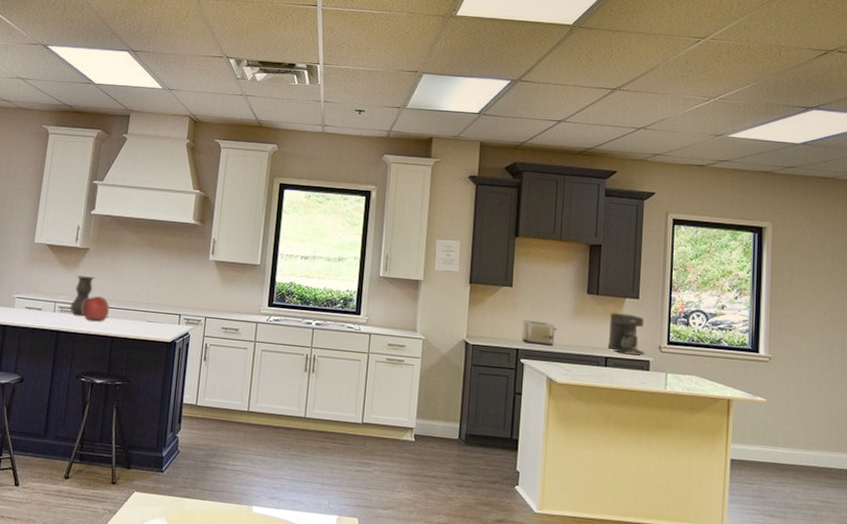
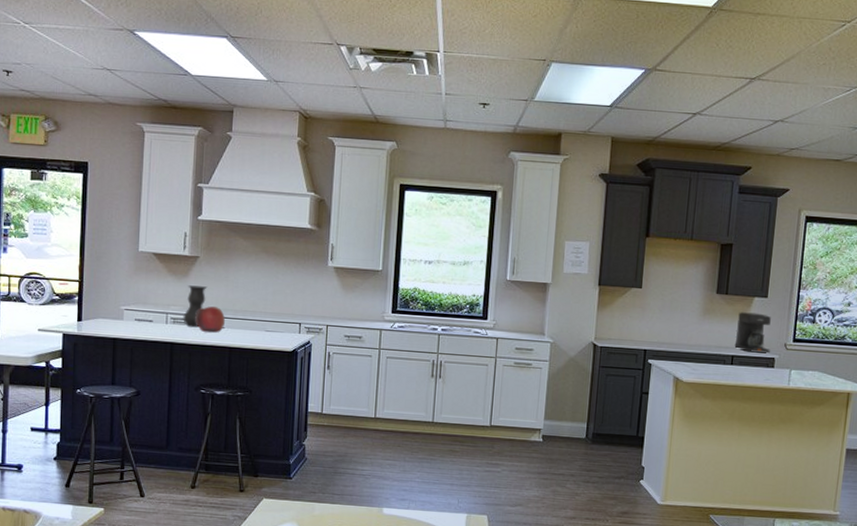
toaster: present [522,321,556,346] -> none [650,322,685,346]

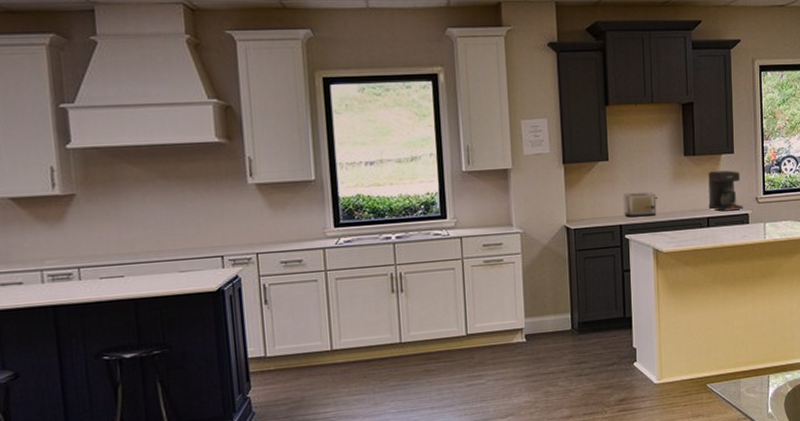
vase: present [183,285,208,328] -> none [64,229,93,283]
fruit: present [195,306,226,334] -> none [81,252,124,287]
toaster: none [650,322,685,346] -> present [623,192,657,218]

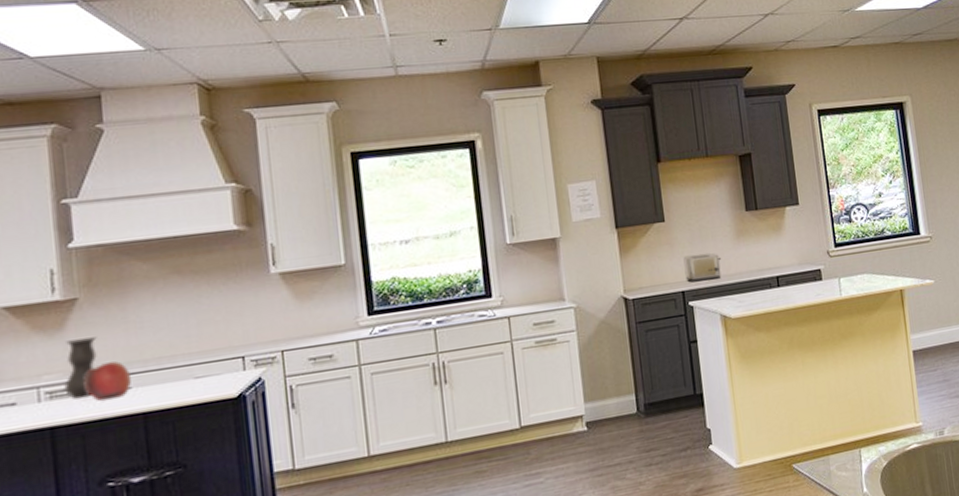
vase: none [64,229,93,283] -> present [64,337,97,400]
fruit: none [81,252,124,287] -> present [83,361,132,402]
coffee maker: present [708,170,743,212] -> none [773,223,815,269]

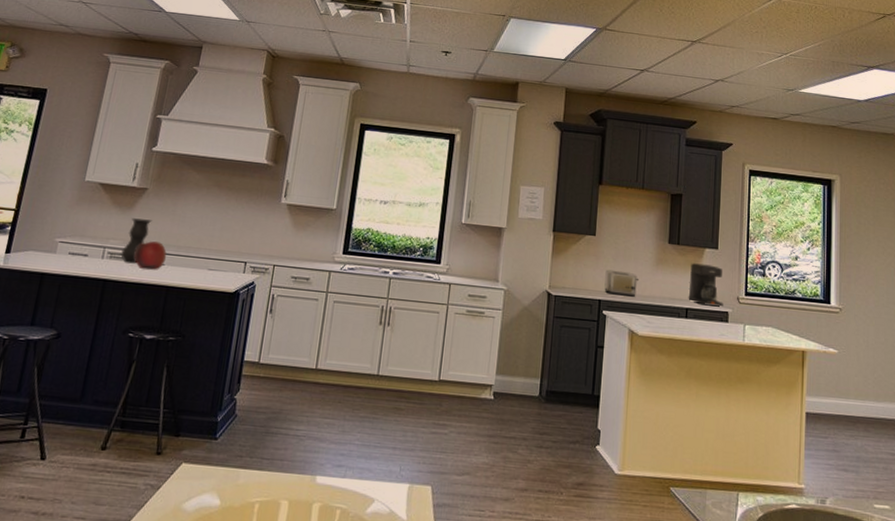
coffee maker: none [773,223,815,269] -> present [688,263,723,307]

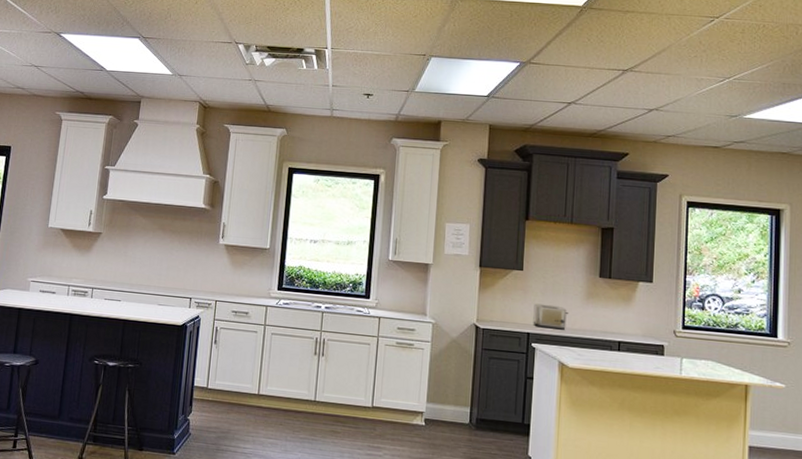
vase: present [121,218,153,264] -> none [83,259,108,300]
fruit: present [134,241,167,271] -> none [94,280,122,306]
coffee maker: present [688,263,723,307] -> none [621,296,659,341]

